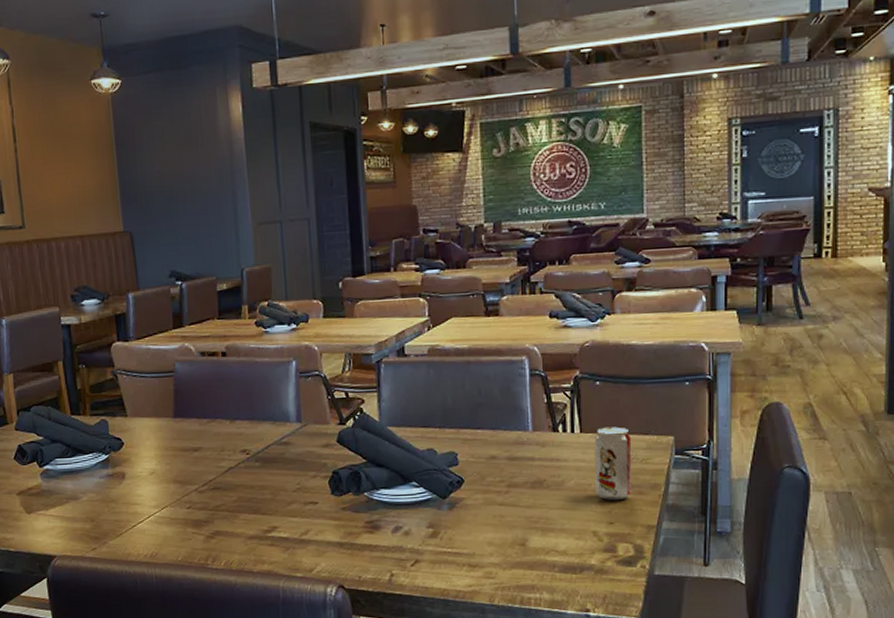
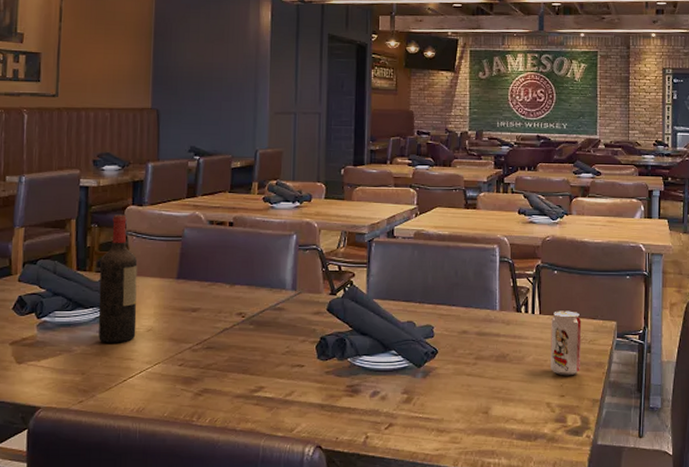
wine bottle: none [92,352,140,489] -> present [98,214,138,343]

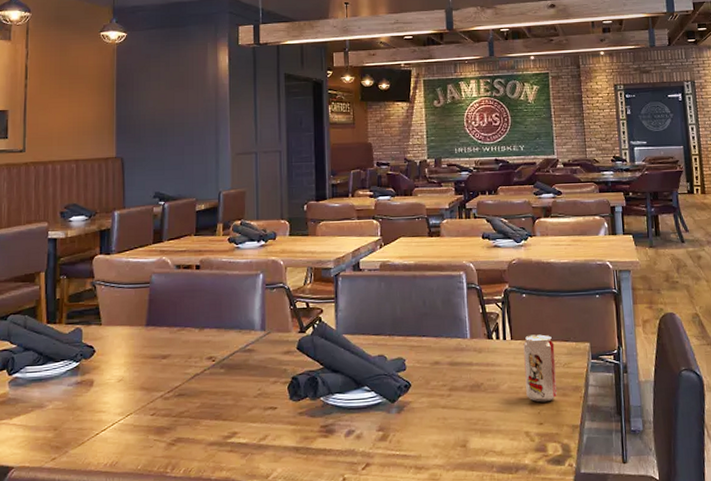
wine bottle: present [98,214,138,343] -> none [69,264,107,396]

